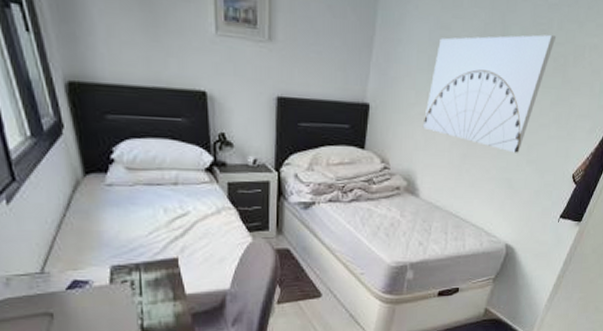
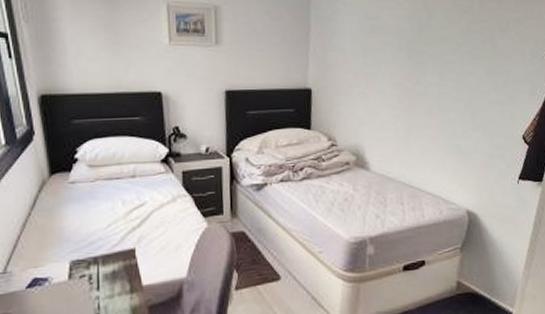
wall art: present [422,34,556,153] -> none [364,13,479,120]

